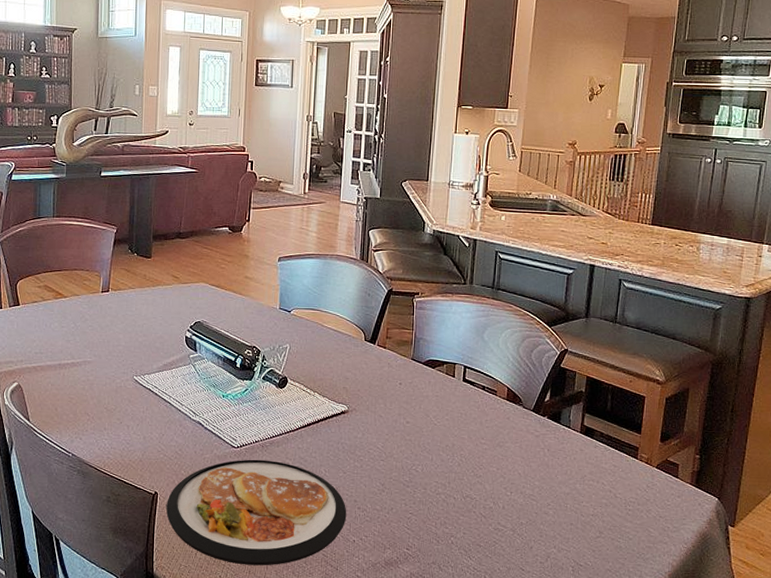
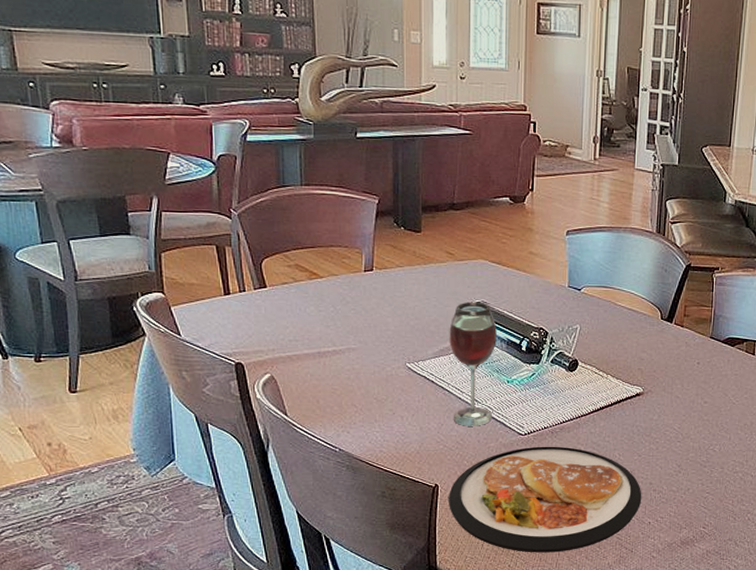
wineglass: none [172,321,215,438] -> present [449,301,497,426]

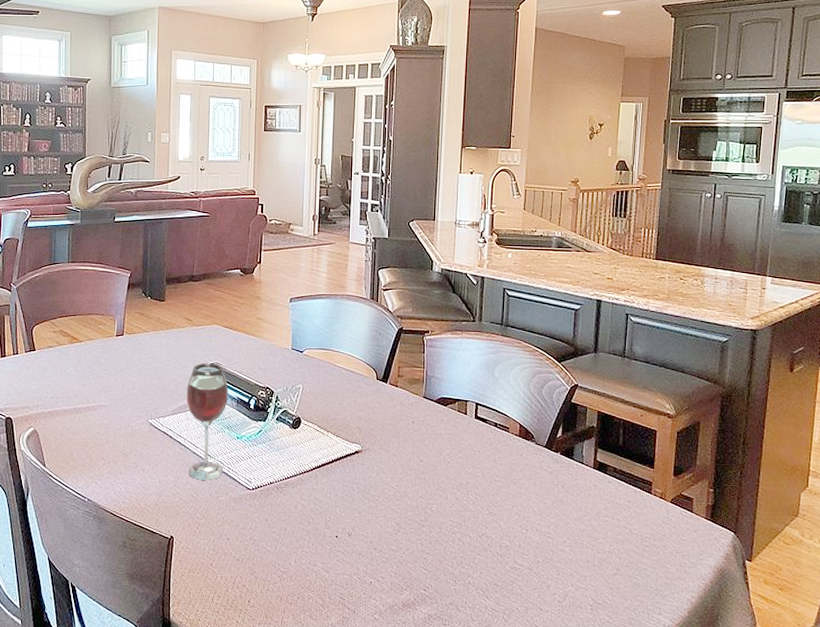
dish: present [449,446,642,553] -> none [182,501,363,610]

